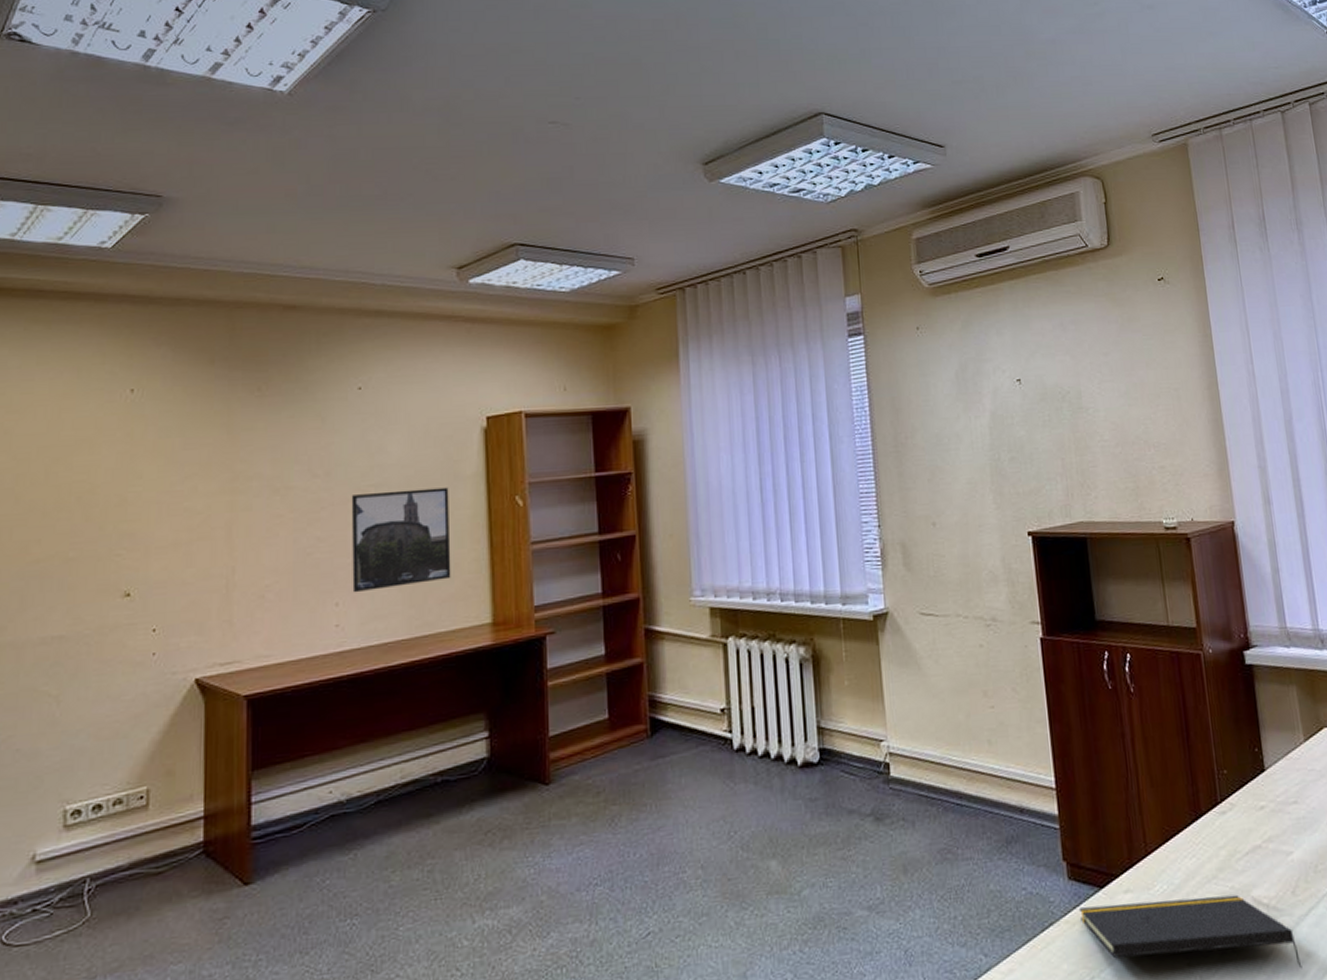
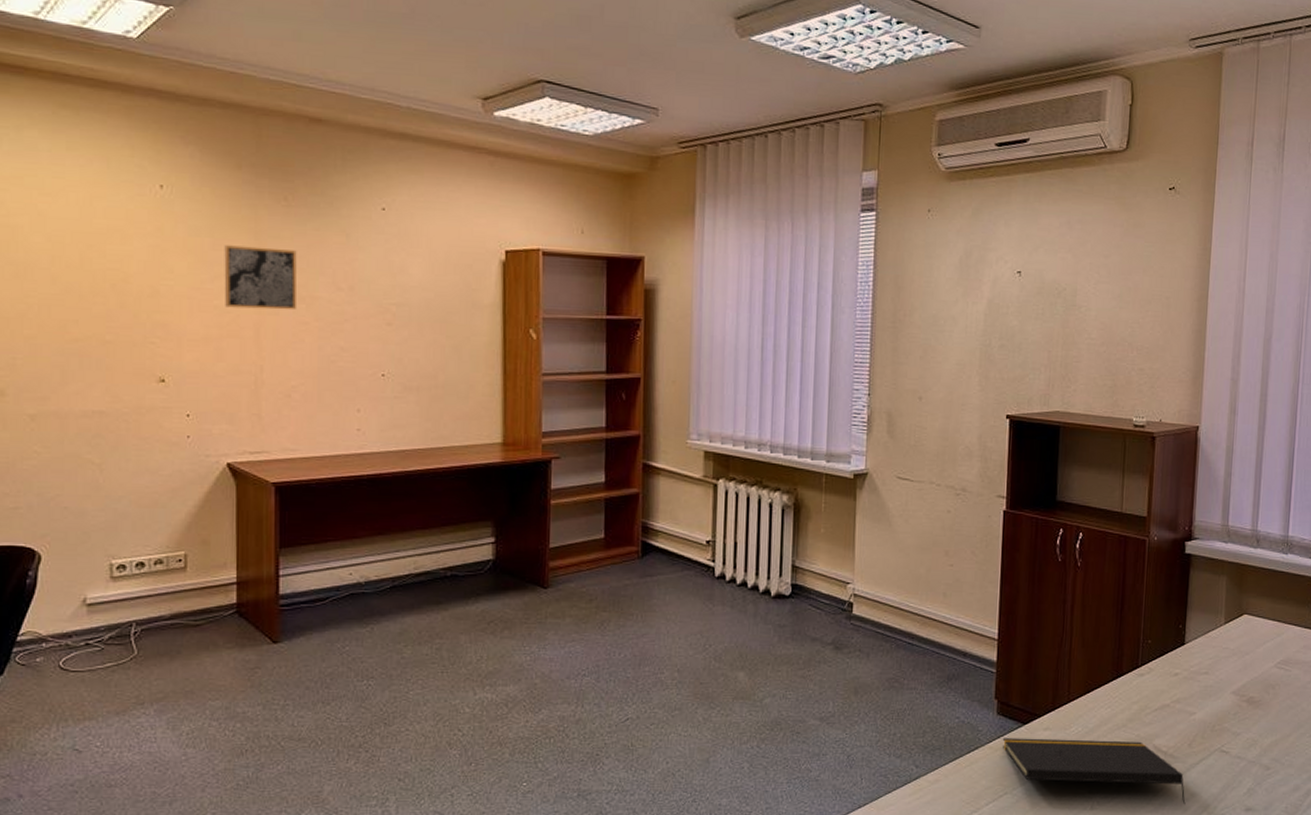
wall art: none [195,441,271,509] -> present [224,245,298,310]
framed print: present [351,487,451,593] -> none [373,311,467,402]

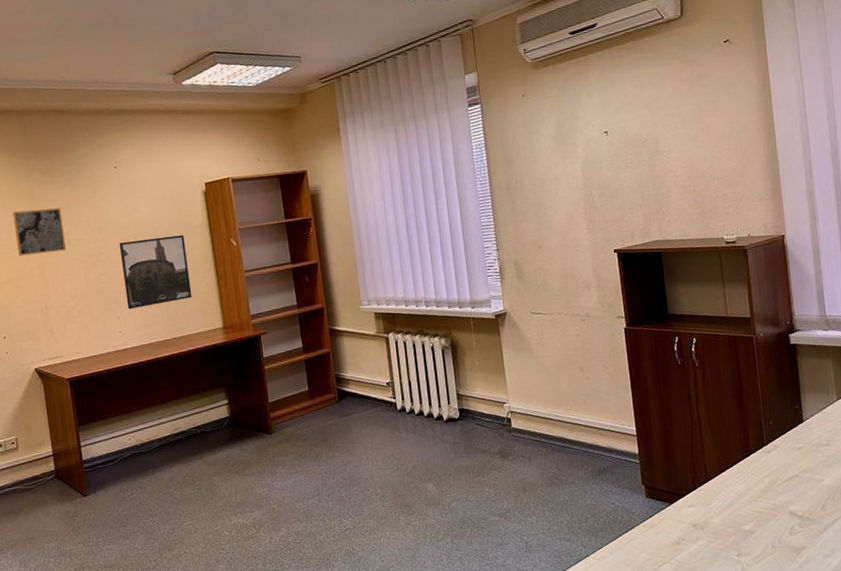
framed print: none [373,311,467,402] -> present [119,235,192,310]
notepad: present [1002,738,1186,805] -> none [654,509,828,561]

